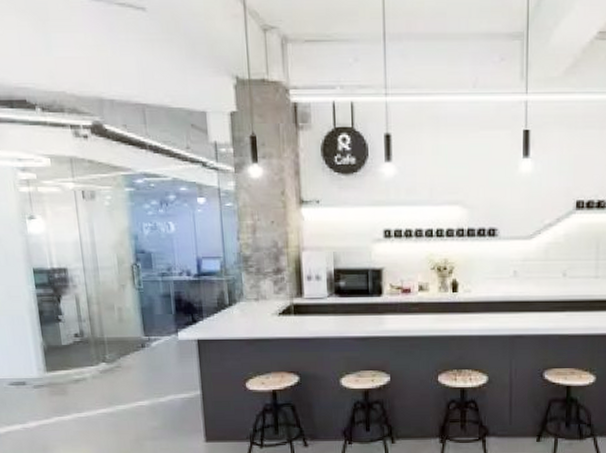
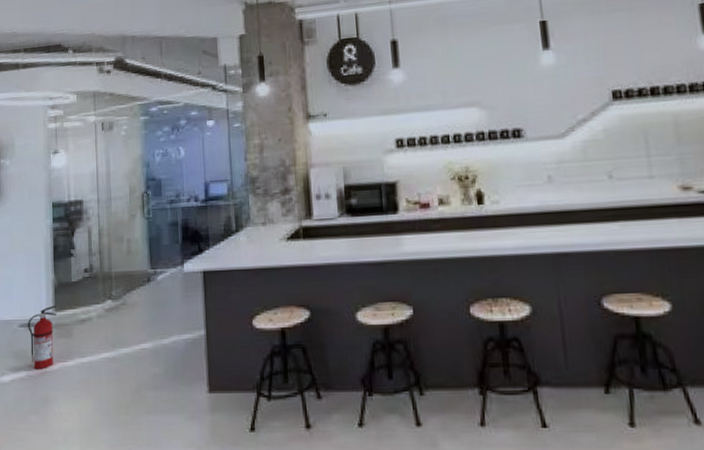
fire extinguisher: none [18,366,49,423] -> present [28,305,57,370]

